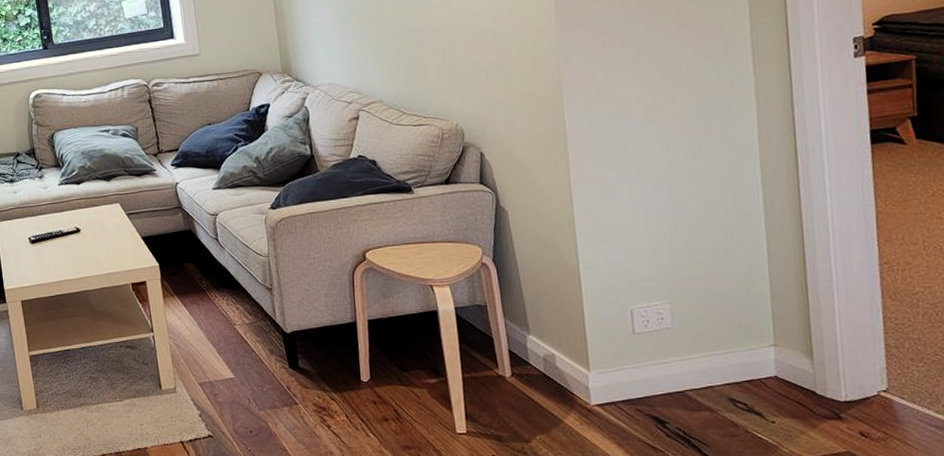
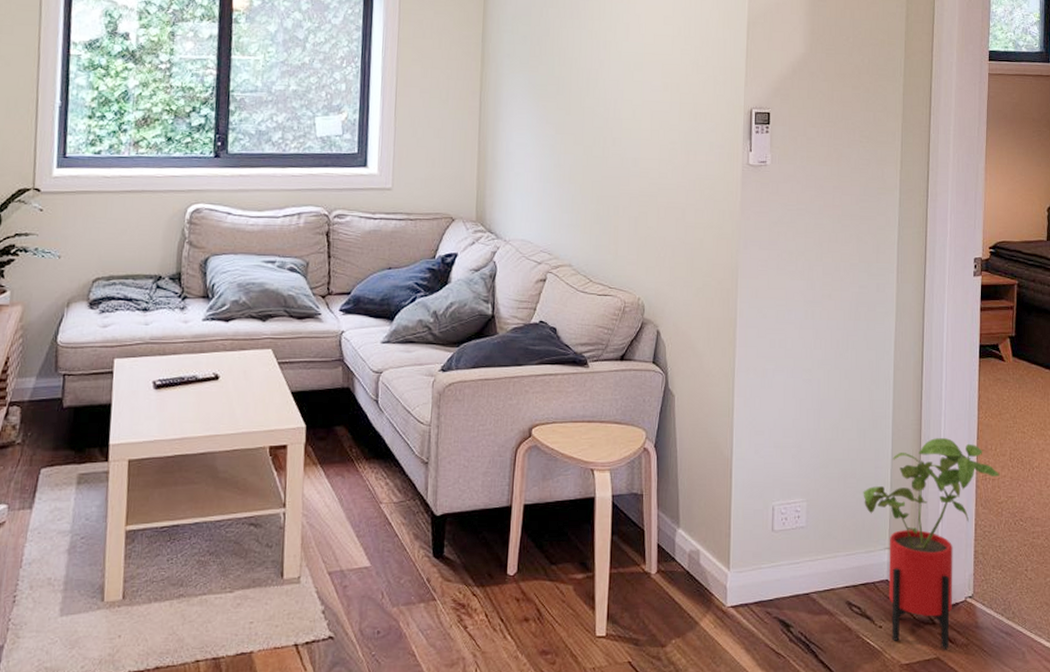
house plant: none [736,231,911,444] -> present [863,438,1000,650]

